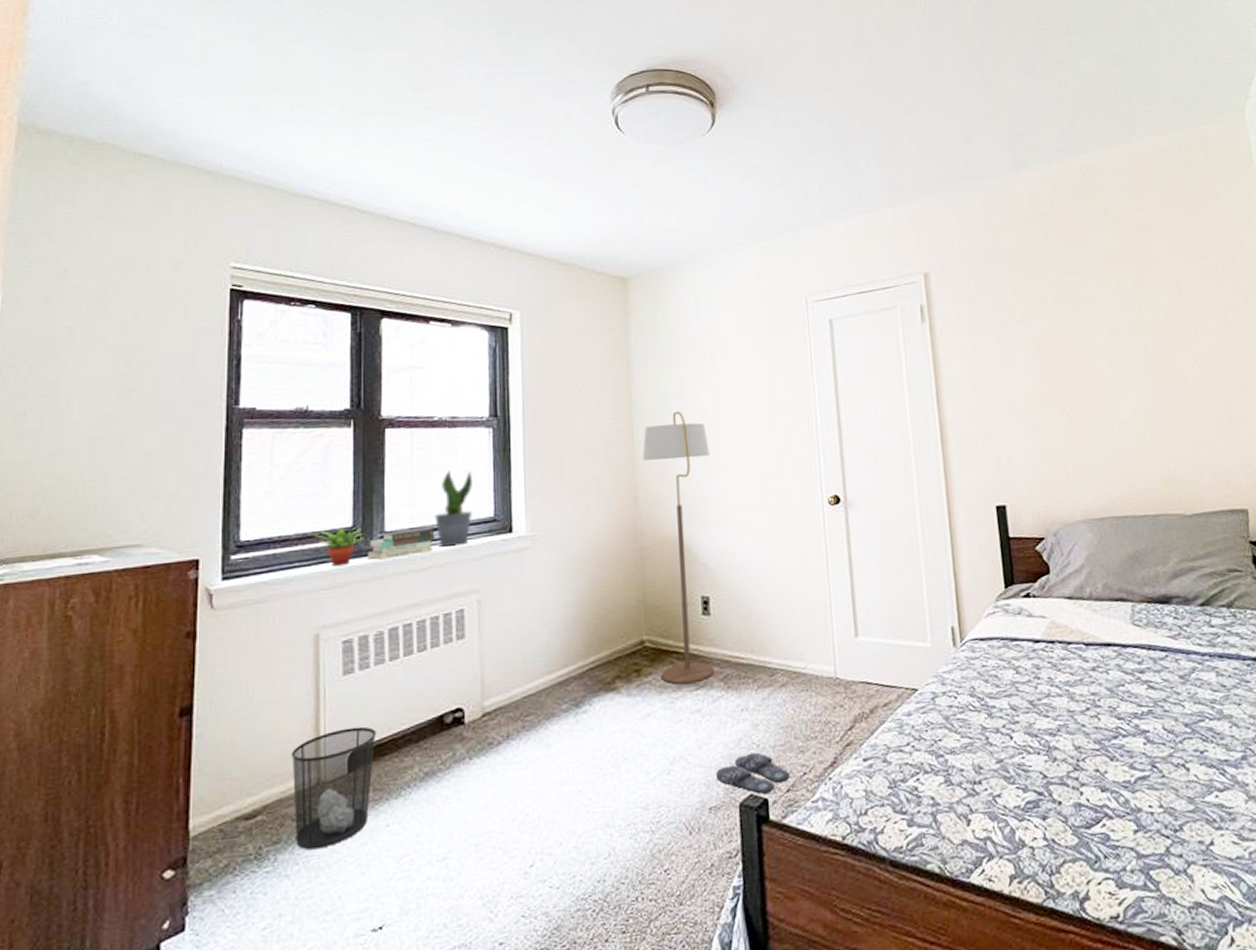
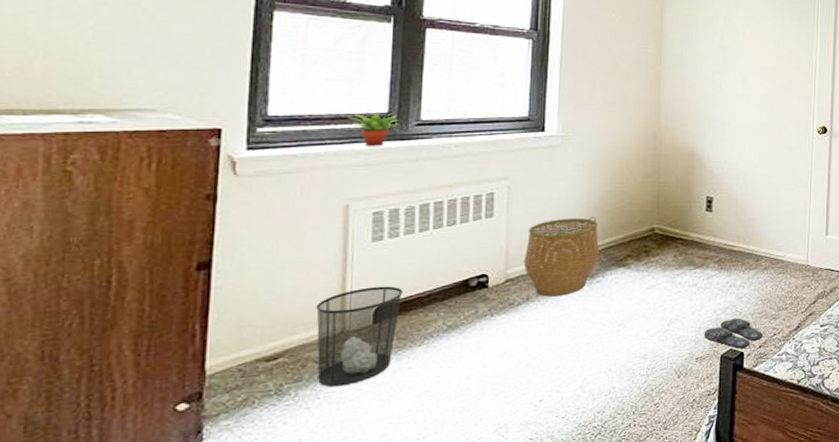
books: present [367,527,435,560] -> none [401,120,470,145]
potted plant: present [435,470,473,548] -> none [471,72,510,139]
basket: none [500,631,583,733] -> present [523,217,599,297]
floor lamp: present [642,411,714,685] -> none [667,45,726,265]

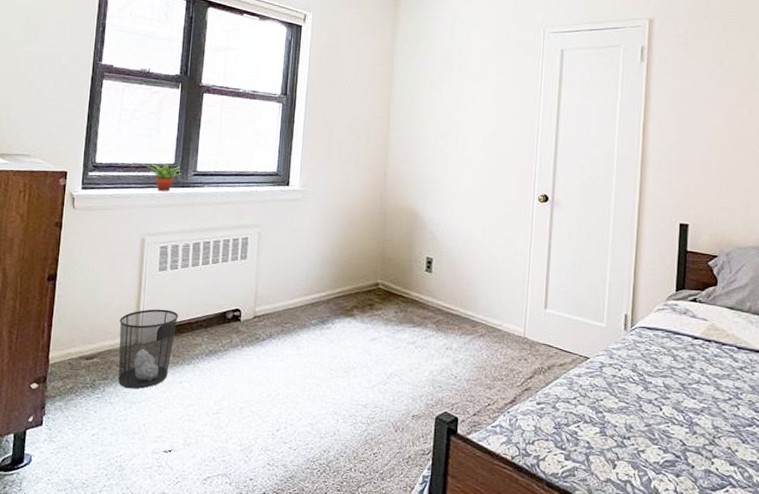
basket: present [523,217,599,297] -> none [268,266,330,337]
slippers: present [705,318,762,349] -> none [421,381,477,414]

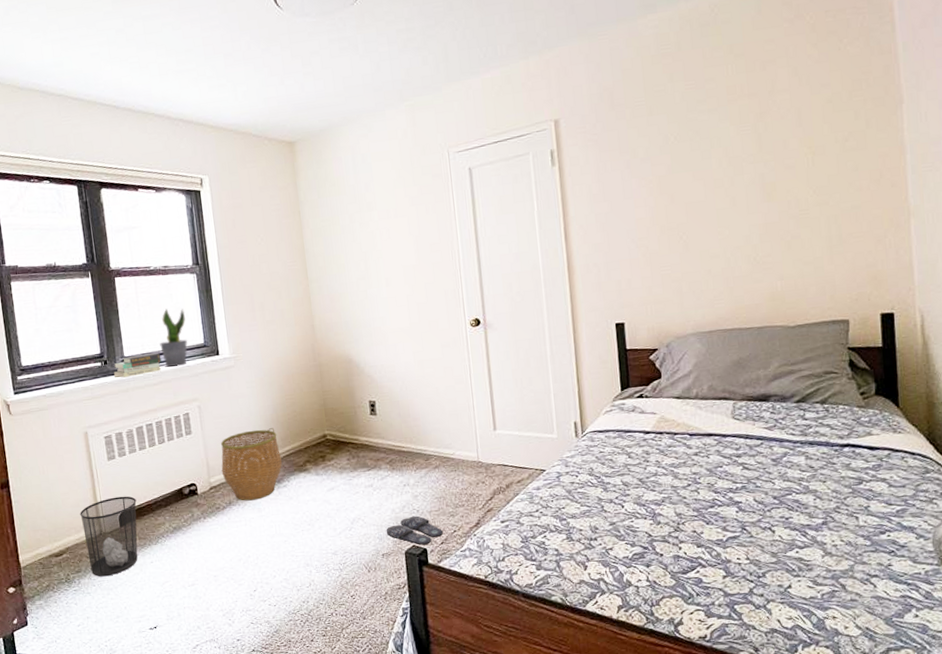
succulent plant: present [146,163,182,192] -> none [73,352,111,384]
books: none [182,171,232,192] -> present [113,353,162,378]
potted plant: none [233,131,264,191] -> present [159,308,188,368]
basket: none [268,266,330,337] -> present [221,428,282,501]
slippers: none [421,381,477,414] -> present [387,515,443,545]

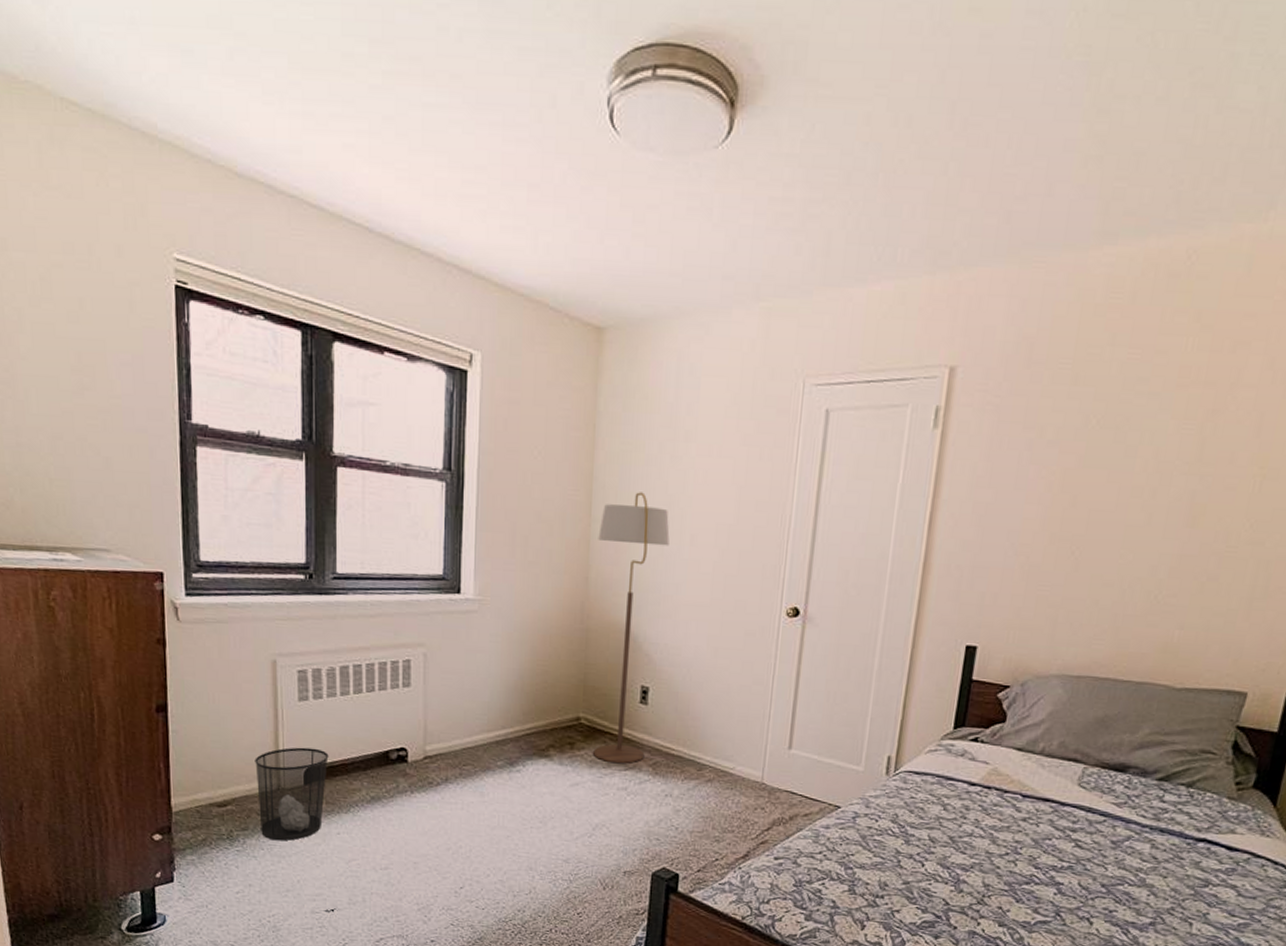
books: present [113,353,162,378] -> none [319,574,385,601]
potted plant: present [159,308,188,368] -> none [385,520,423,599]
basket: present [221,428,282,501] -> none [441,695,519,782]
floor lamp: none [316,254,382,467] -> present [593,492,670,764]
slippers: present [387,515,443,545] -> none [634,833,702,870]

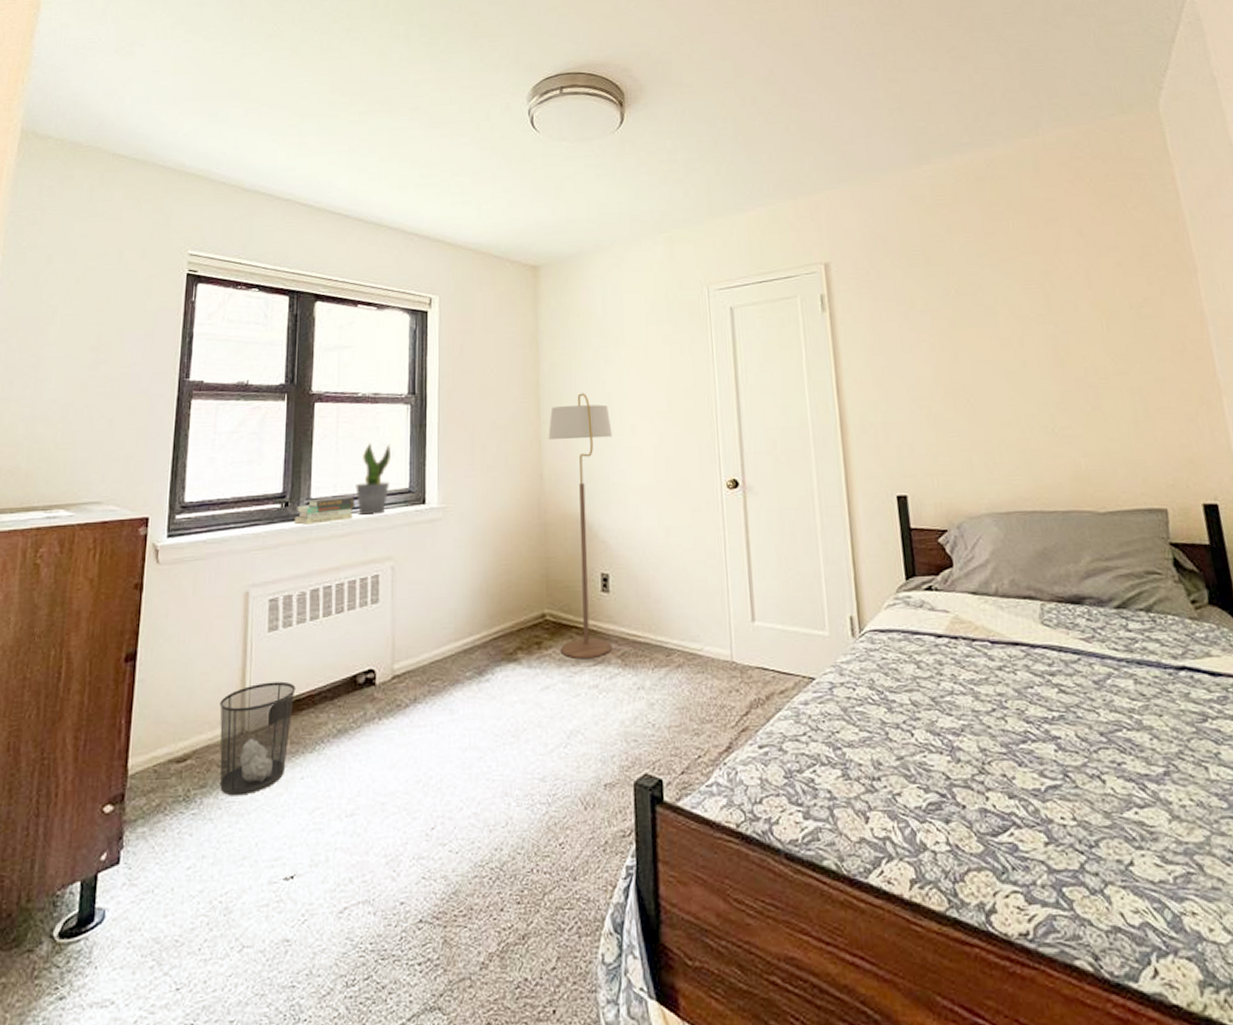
books: none [319,574,385,601] -> present [294,496,355,525]
potted plant: none [385,520,423,599] -> present [355,443,391,516]

